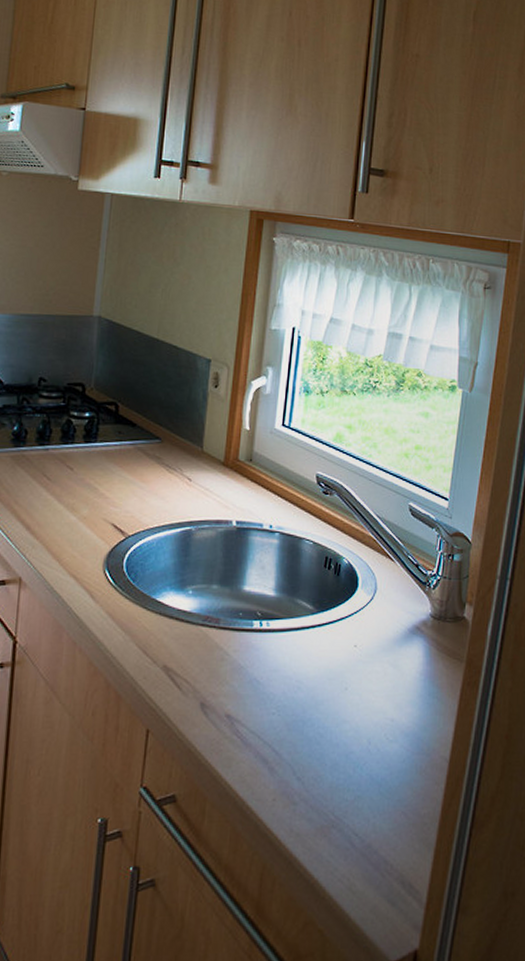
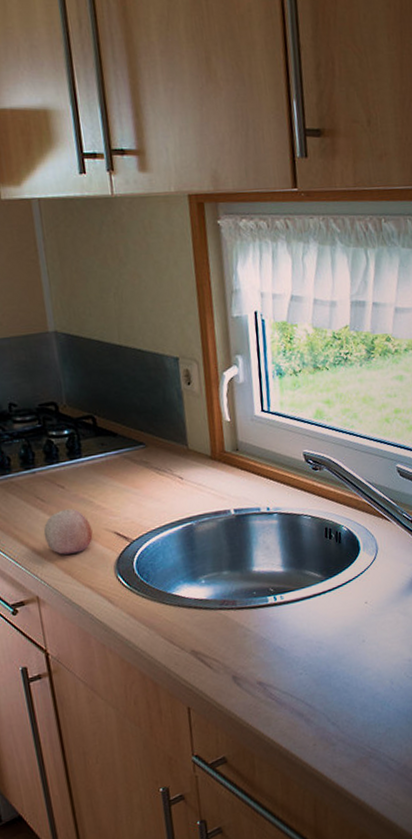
apple: none [41,491,91,539] -> present [43,508,93,555]

